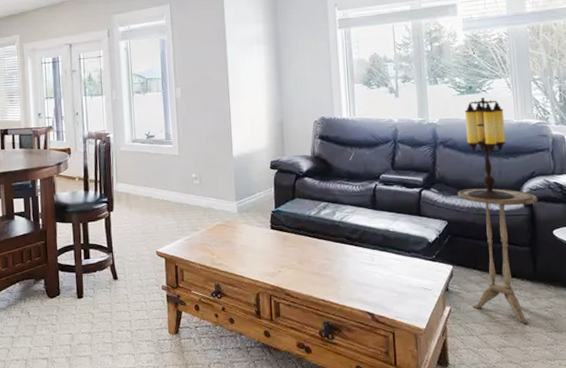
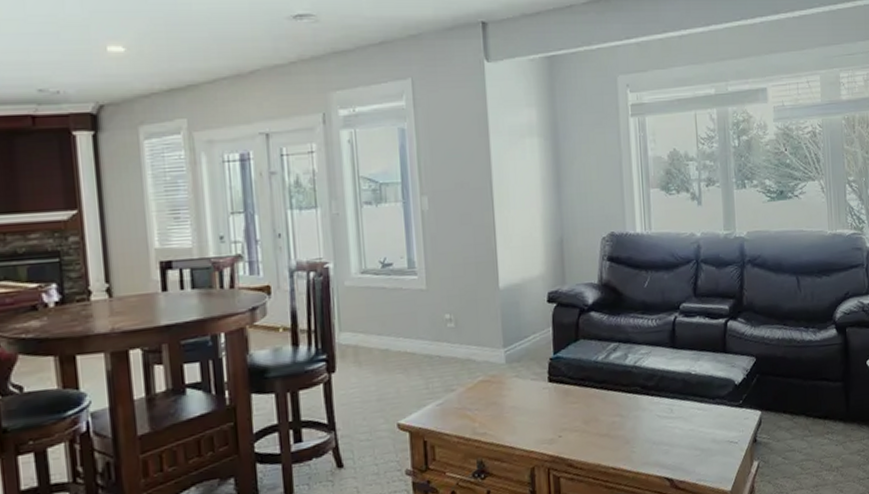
side table: present [458,188,538,324] -> none [767,314,852,473]
table lamp: present [464,97,514,200] -> none [775,204,827,329]

